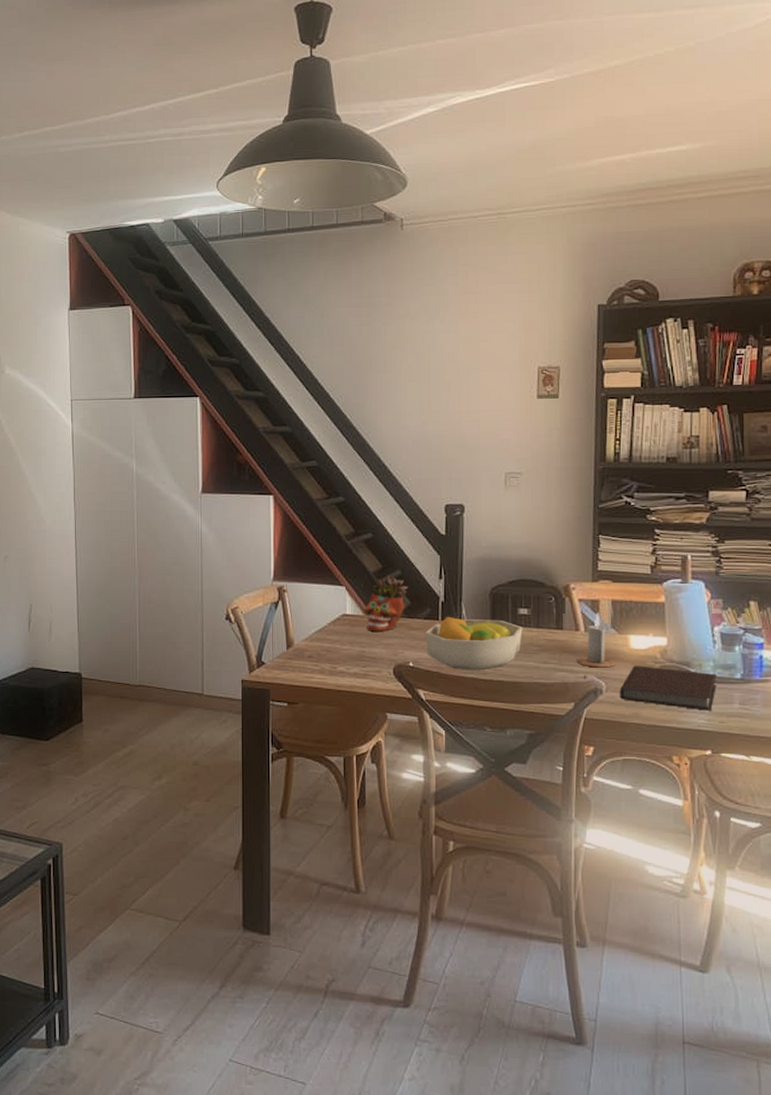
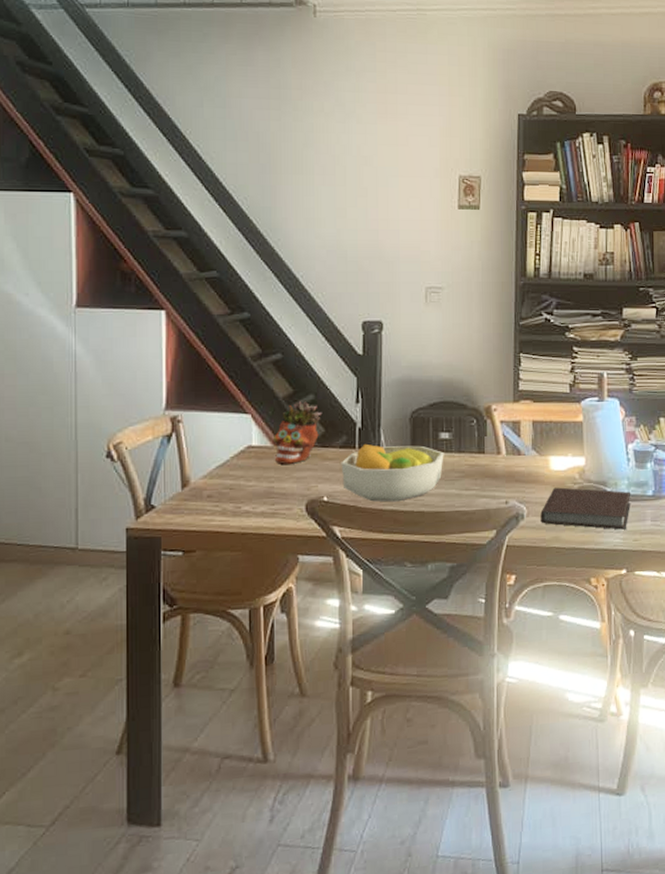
candle: present [576,612,615,668] -> none [498,434,536,492]

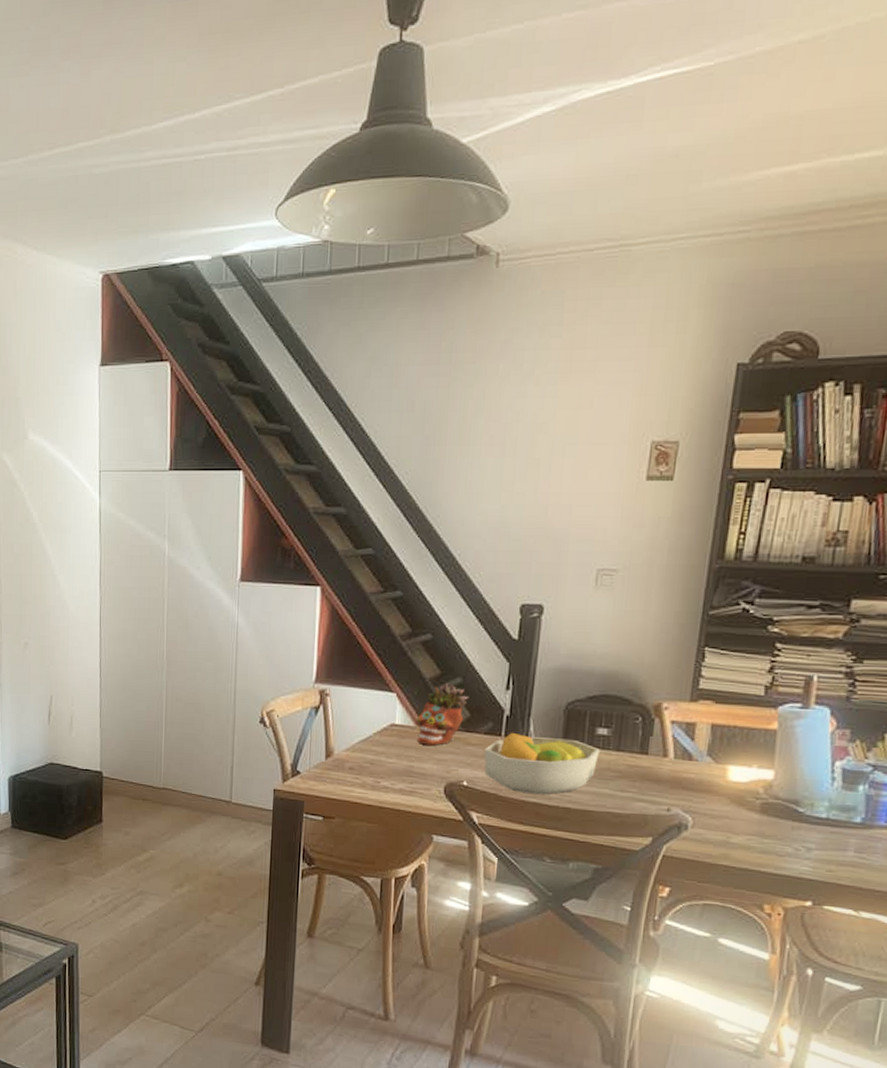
notebook: present [540,487,631,530] -> none [708,800,832,857]

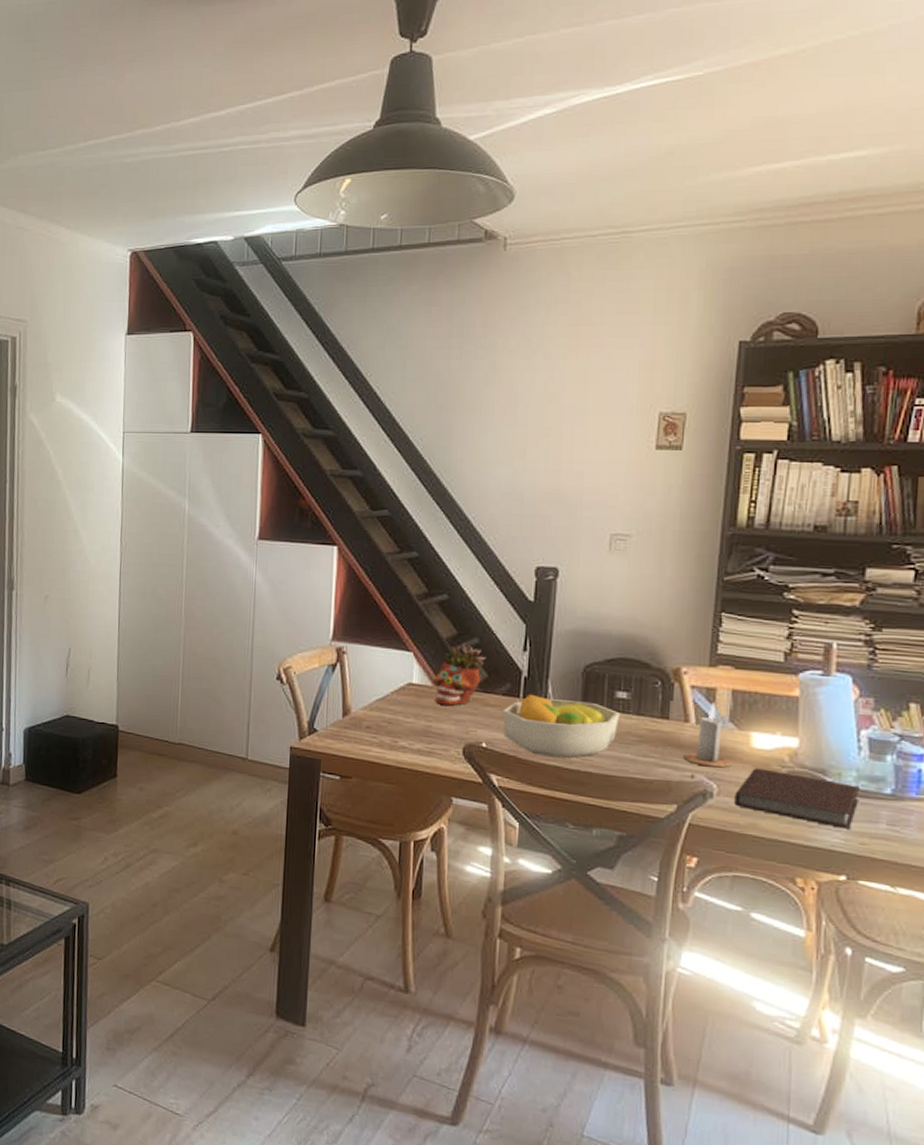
candle: none [660,737,708,801] -> present [683,702,732,768]
notebook: none [708,800,832,857] -> present [734,768,861,829]

